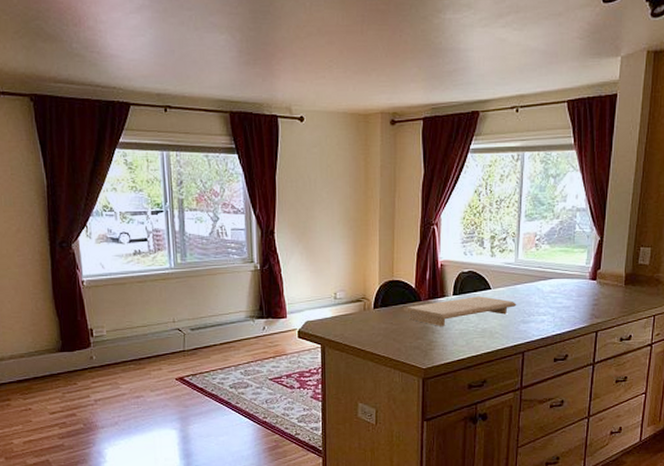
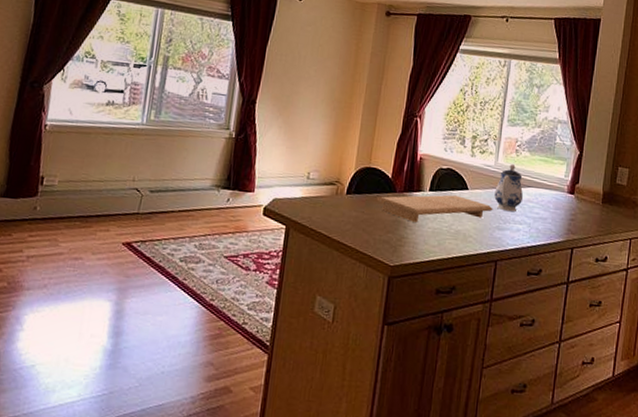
teapot: none [517,259,545,305] -> present [494,164,523,212]

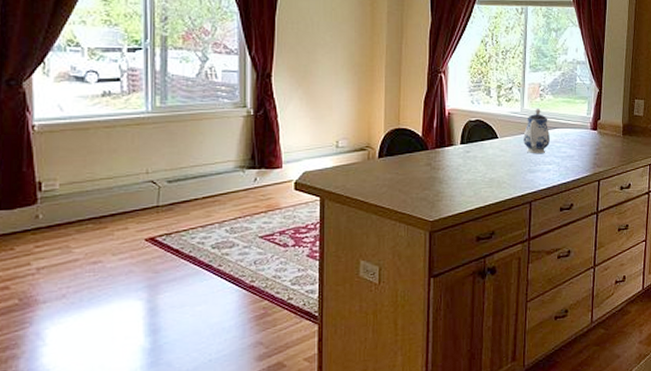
cutting board: present [376,195,493,222] -> none [409,145,523,176]

